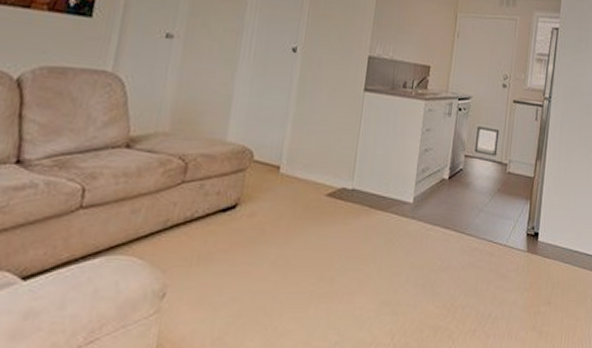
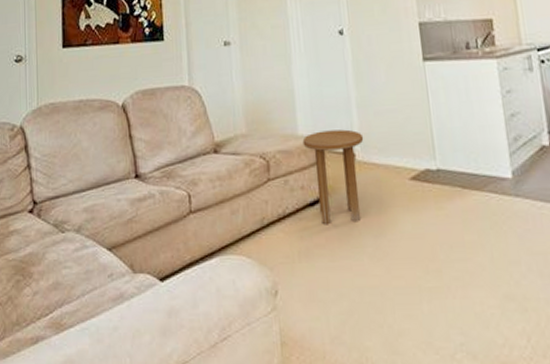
side table: none [229,140,292,232] -> present [302,129,364,225]

